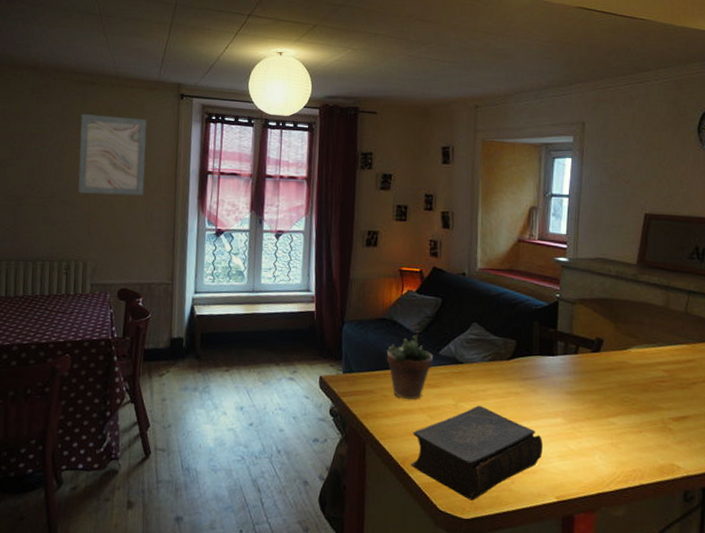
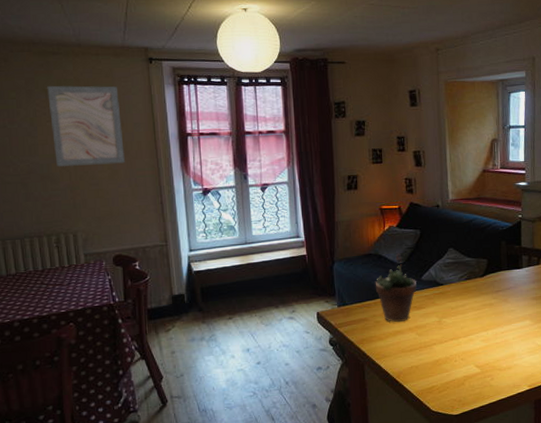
book: present [411,406,543,501] -> none [405,319,515,399]

